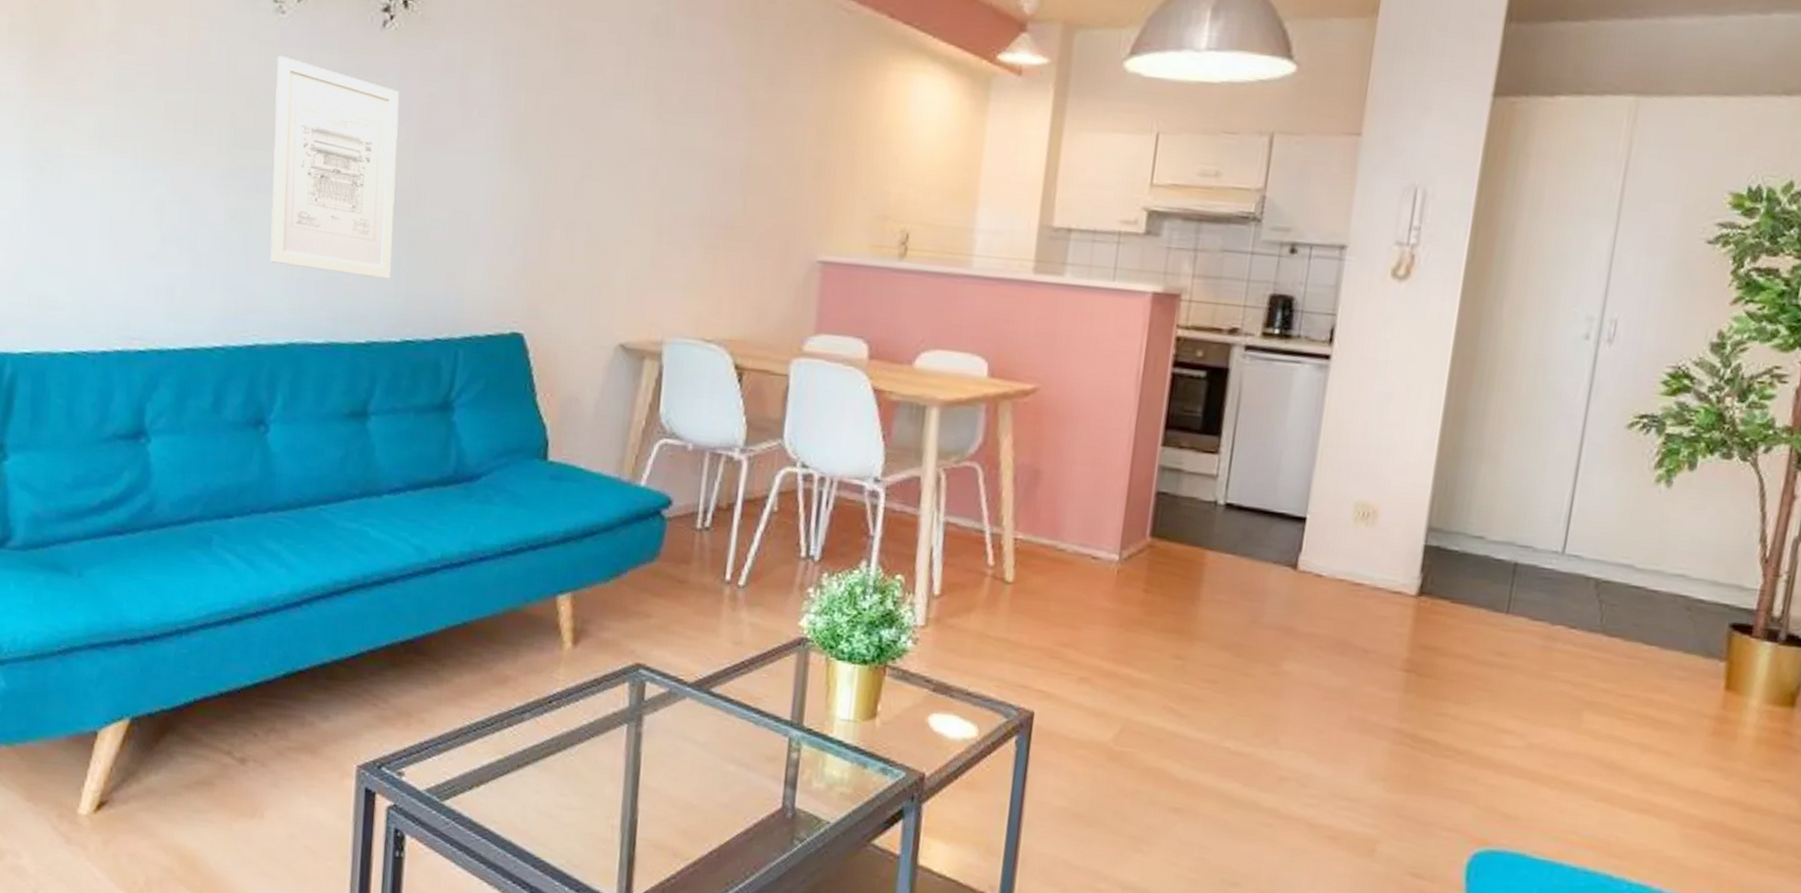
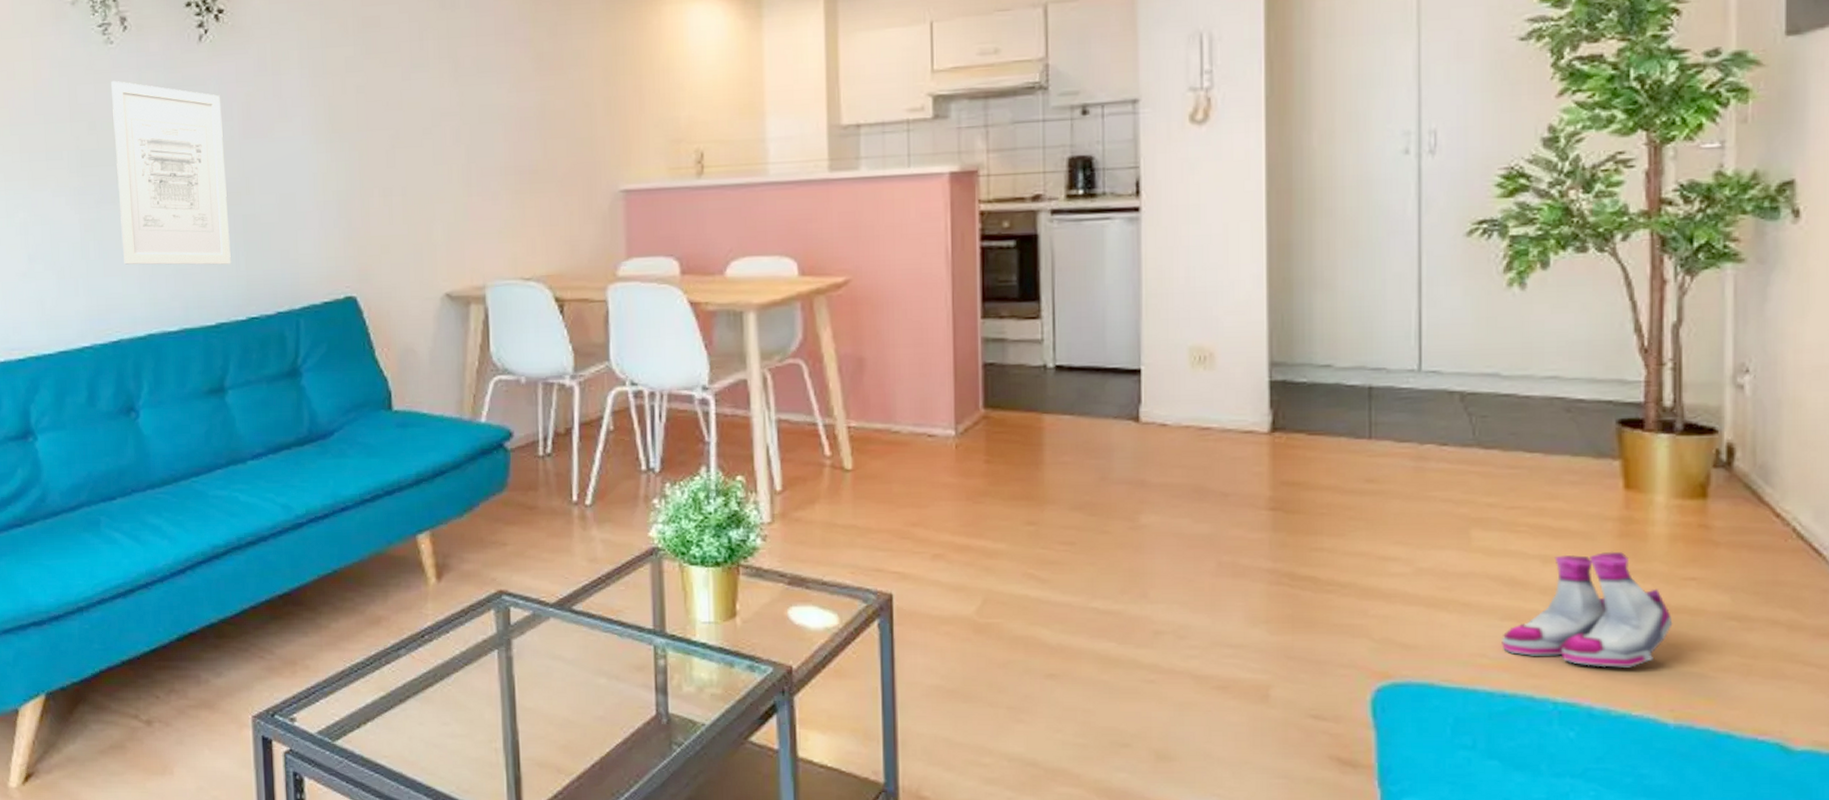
boots: none [1592,745,1745,858] -> present [1502,551,1673,668]

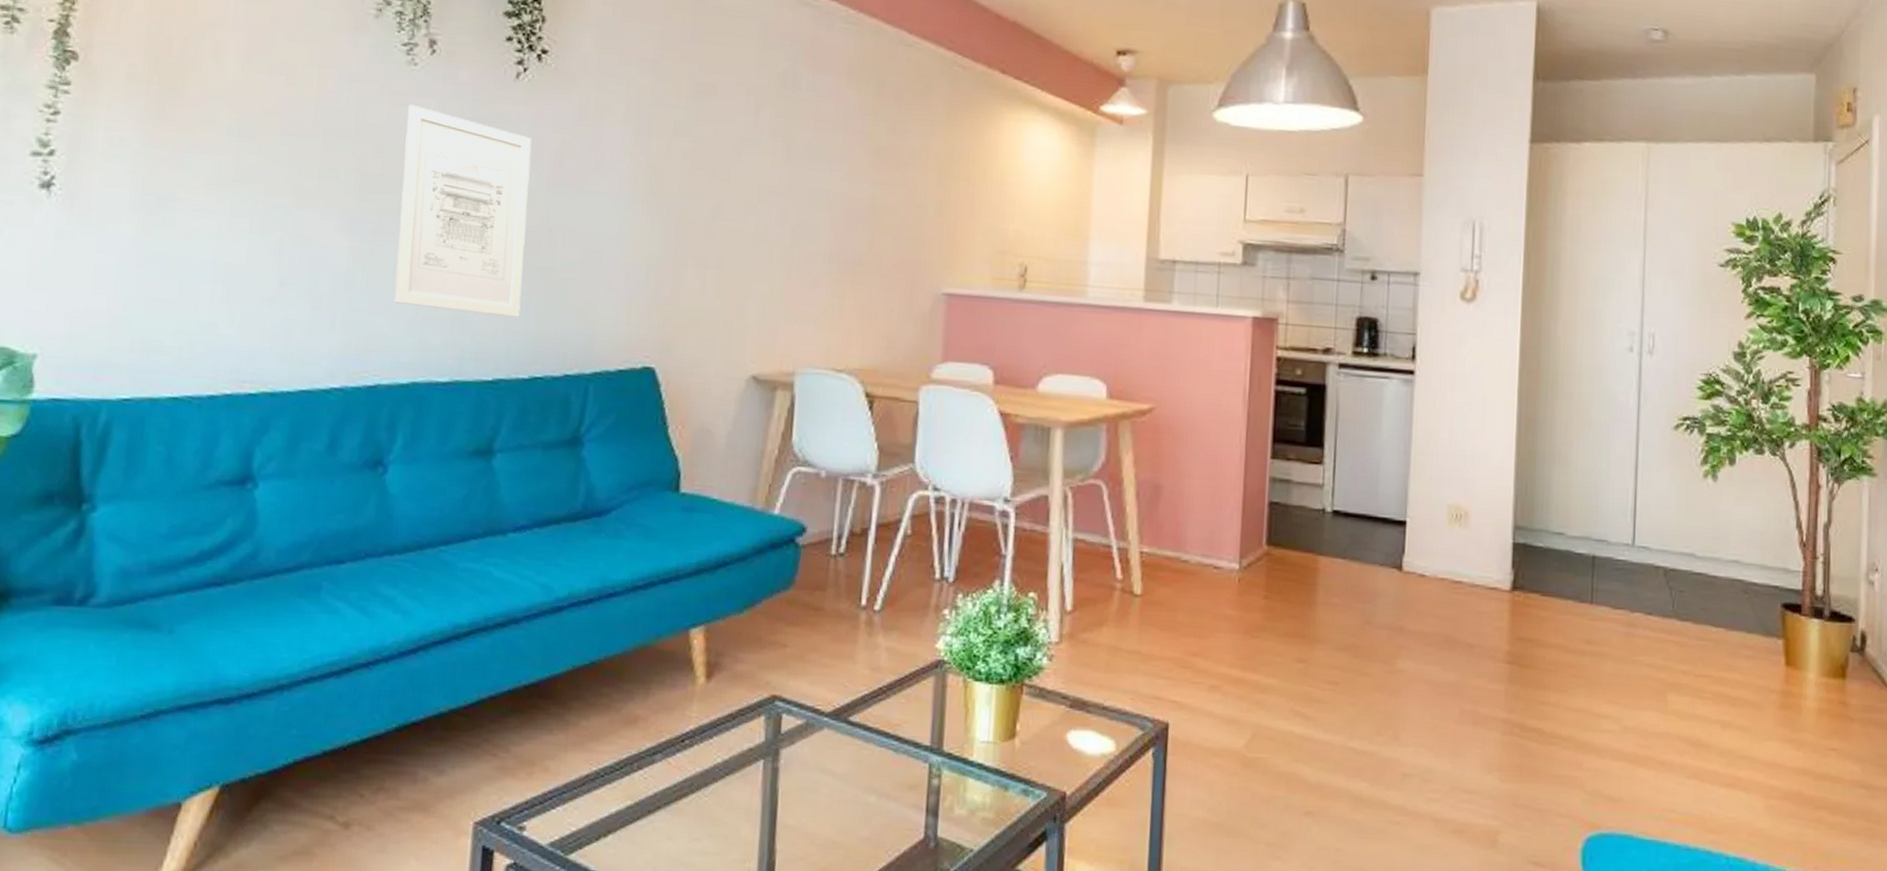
boots: present [1502,551,1673,668] -> none [1688,720,1818,827]

